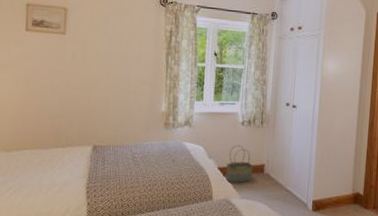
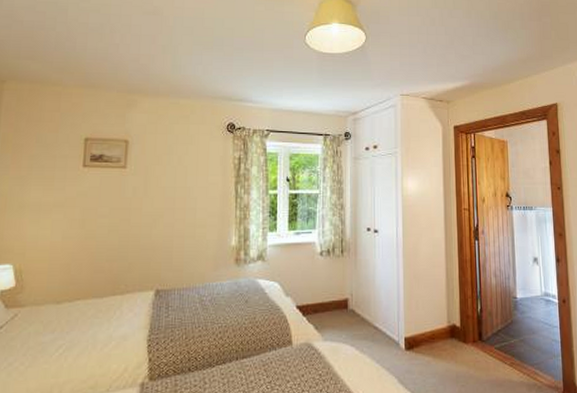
basket: present [225,145,254,183] -> none [305,278,336,323]

